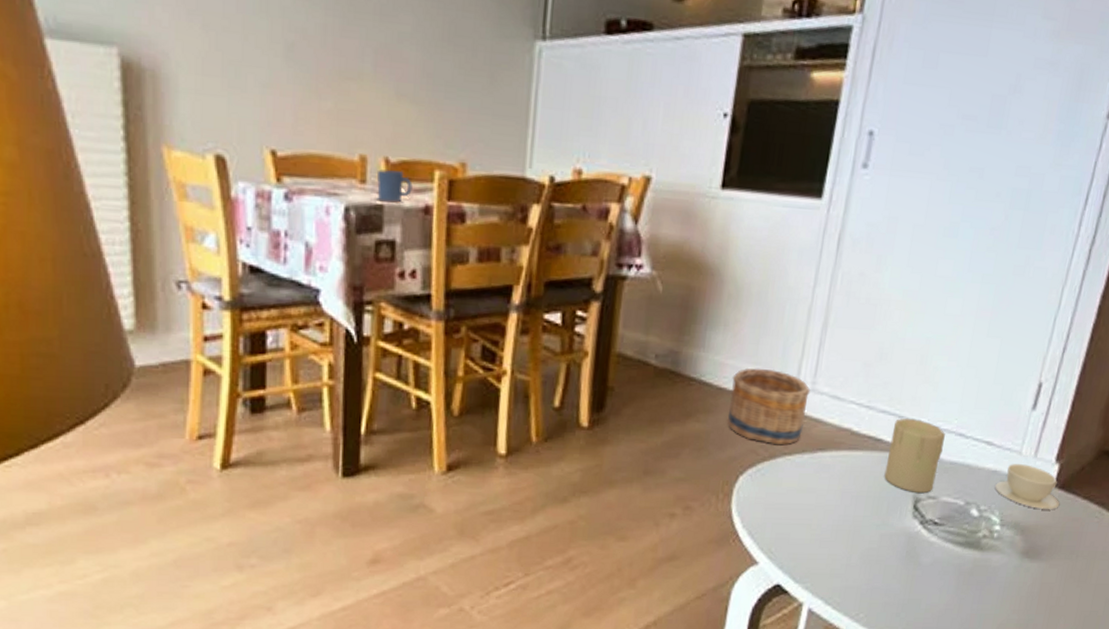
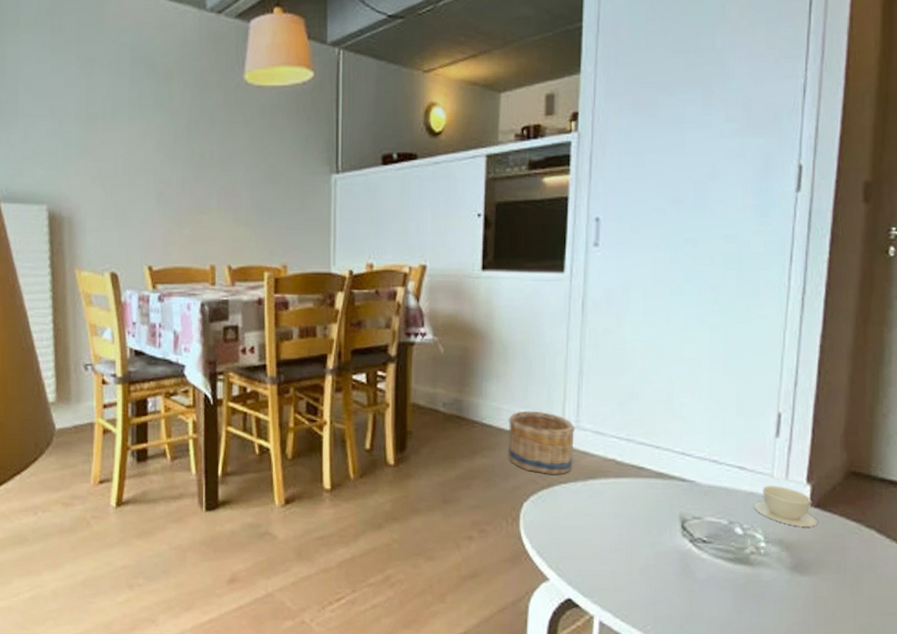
mug: present [377,169,413,204] -> none [223,274,249,299]
candle: present [884,418,945,493] -> none [650,448,700,514]

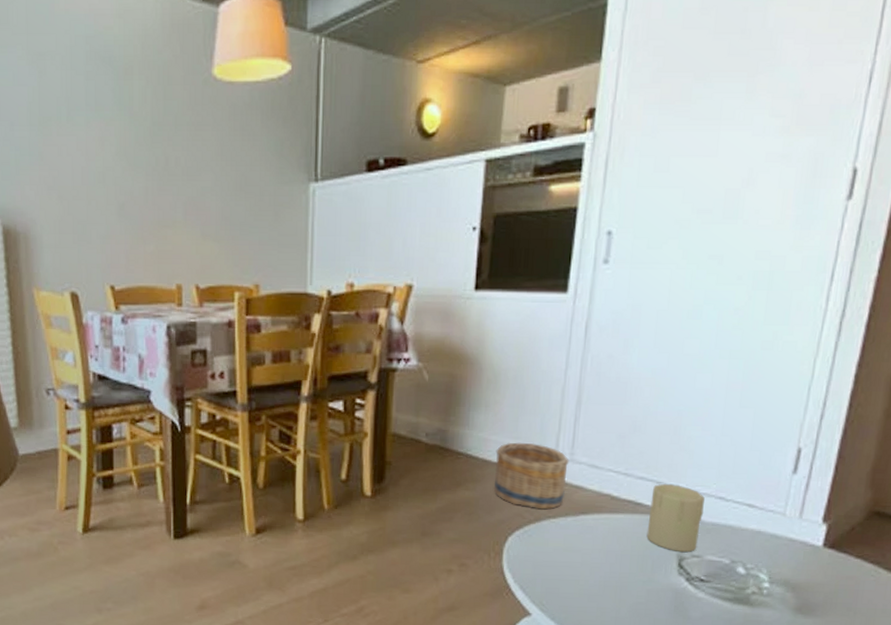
candle: none [650,448,700,514] -> present [646,483,705,552]
teacup: present [754,486,818,526] -> none [760,525,831,568]

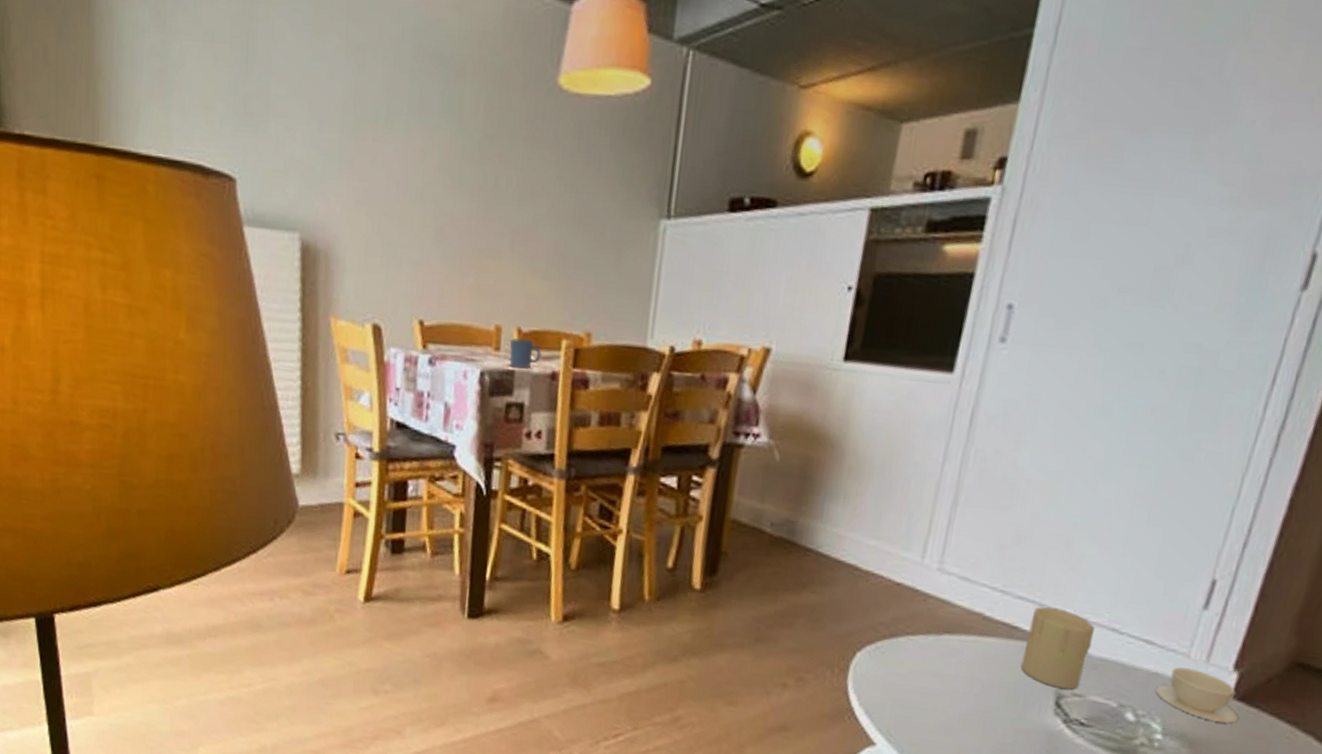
mug: none [191,295,218,321] -> present [509,338,542,370]
basket: present [493,442,569,510] -> none [844,541,938,624]
teacup: none [760,525,831,568] -> present [1155,667,1240,723]

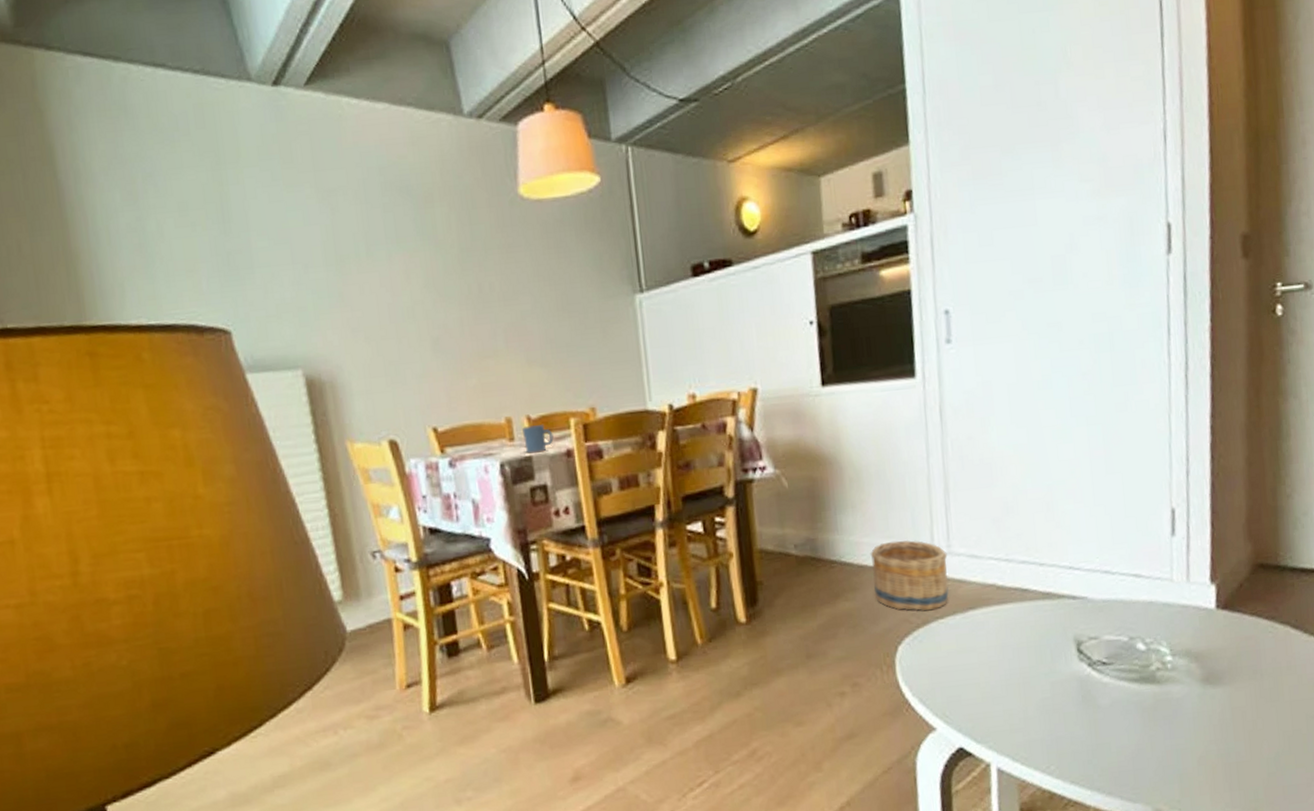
basket: none [844,541,938,624] -> present [870,540,949,612]
candle: present [1020,606,1095,690] -> none [1037,564,1093,636]
teacup: present [1155,667,1240,723] -> none [1155,590,1228,633]

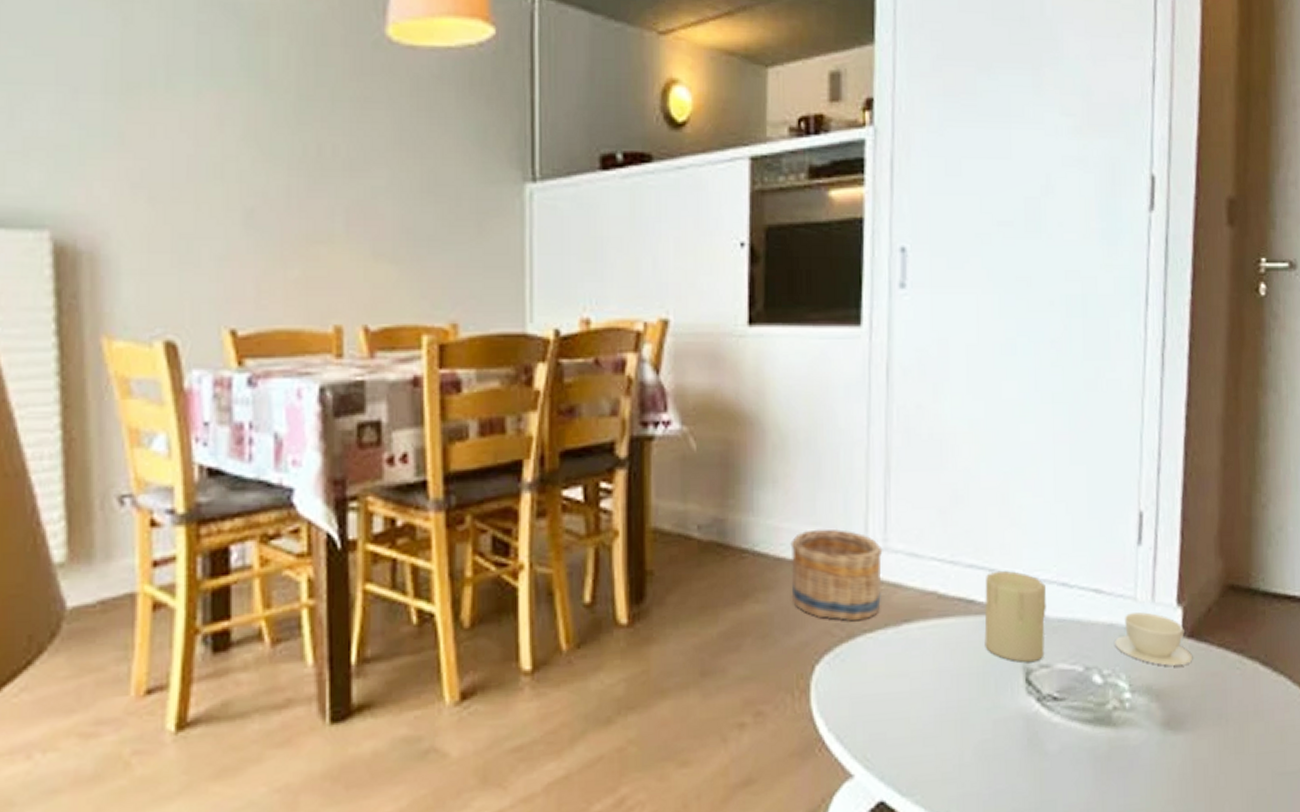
mug: present [522,425,554,455] -> none [356,340,397,379]
candle: none [1037,564,1093,636] -> present [984,570,1046,662]
teacup: none [1155,590,1228,633] -> present [1115,612,1193,666]

